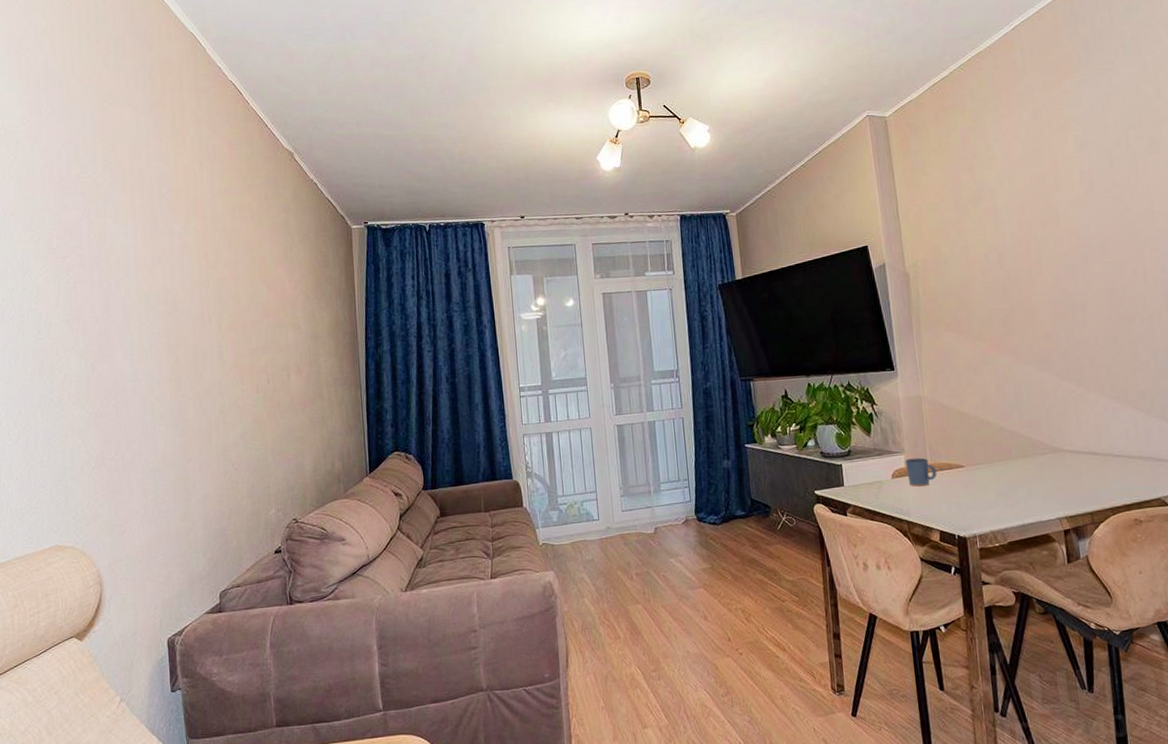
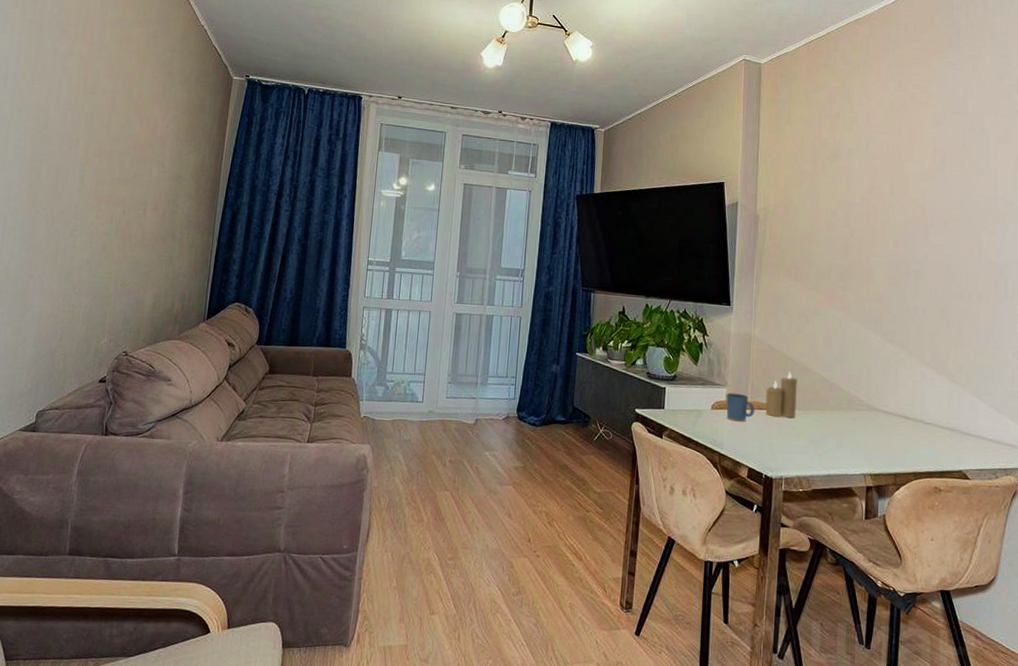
candle: none [945,427,980,476] -> present [765,372,797,418]

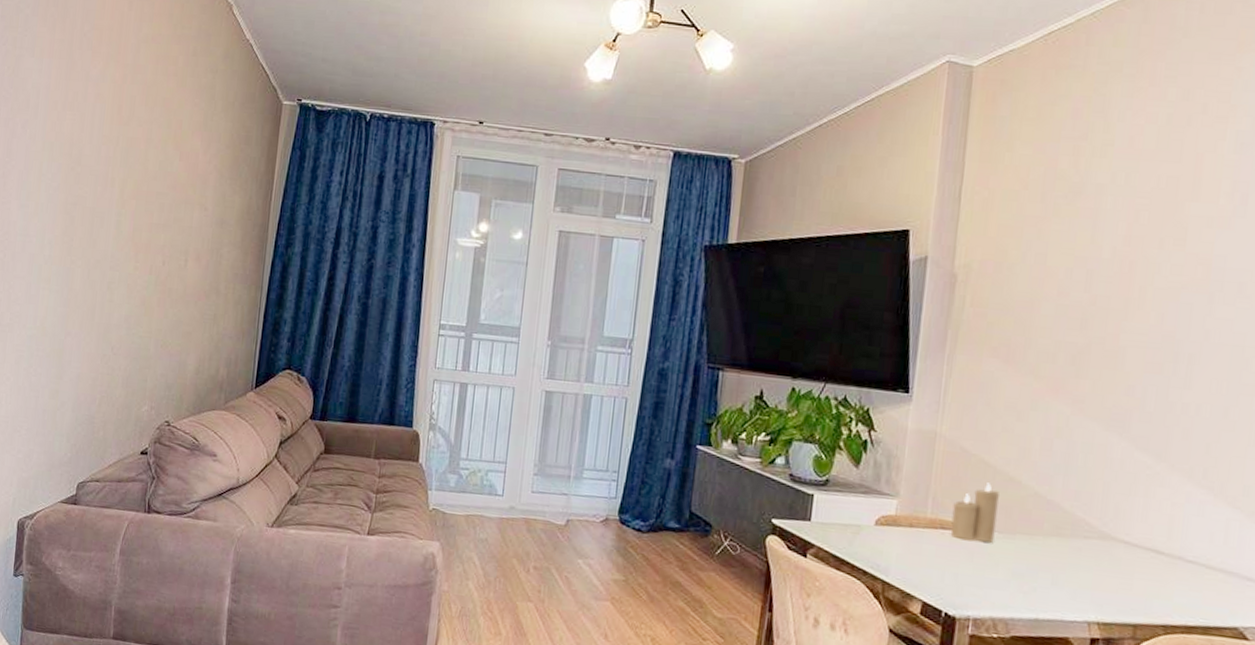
mug: present [726,393,755,422] -> none [895,505,936,544]

